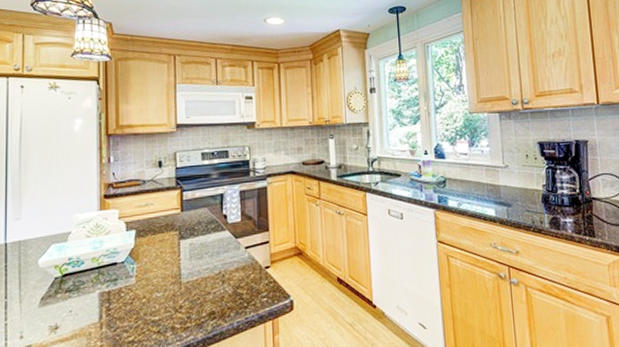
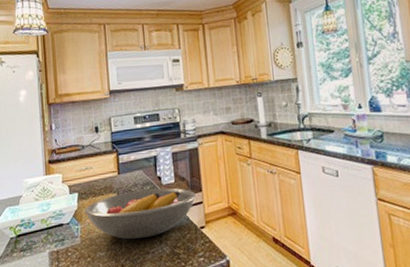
fruit bowl: none [142,226,263,279] -> present [84,187,197,239]

